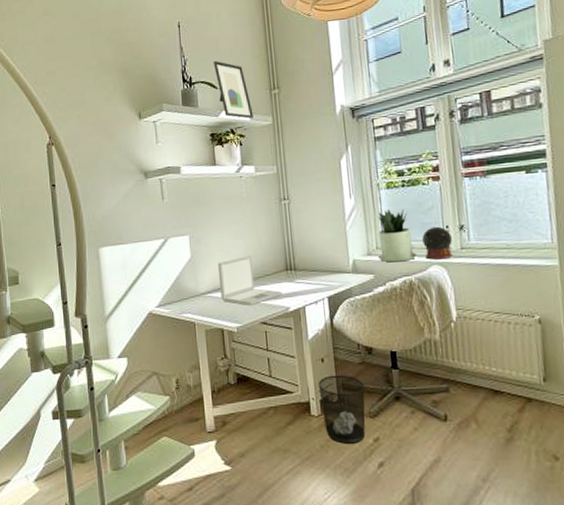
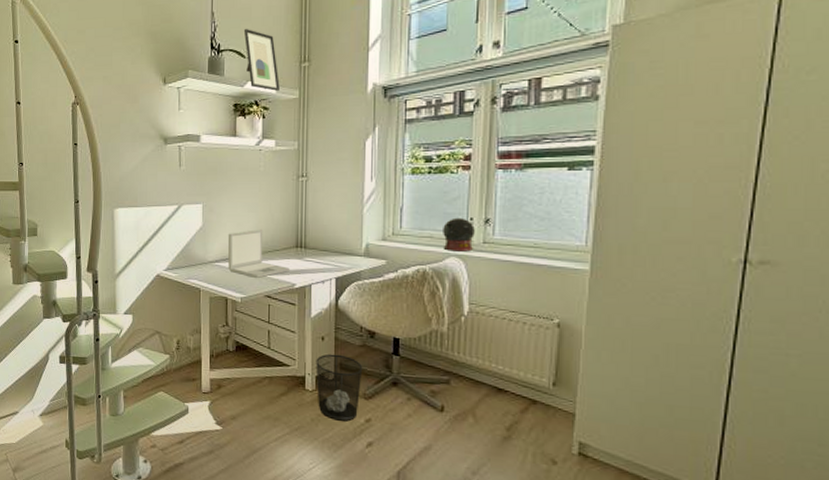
planter: present [378,208,417,263] -> none [394,195,435,250]

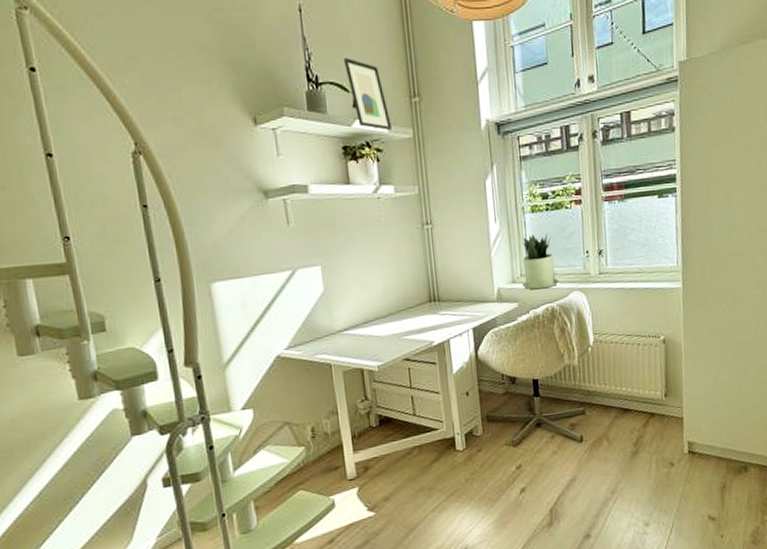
laptop: present [227,228,290,278] -> none [354,286,426,342]
waste bin: present [316,354,363,422] -> none [463,406,509,475]
planter: none [394,195,435,250] -> present [523,233,559,290]
snow globe: present [443,217,475,252] -> none [564,251,593,286]

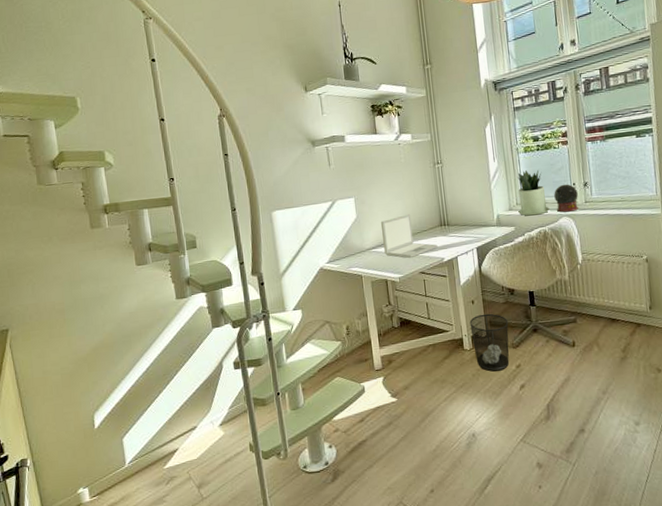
picture frame: present [343,58,392,130] -> none [371,38,409,91]
laptop: none [354,286,426,342] -> present [380,213,438,258]
waste bin: none [463,406,509,475] -> present [469,313,510,372]
snow globe: none [564,251,593,286] -> present [554,184,579,213]

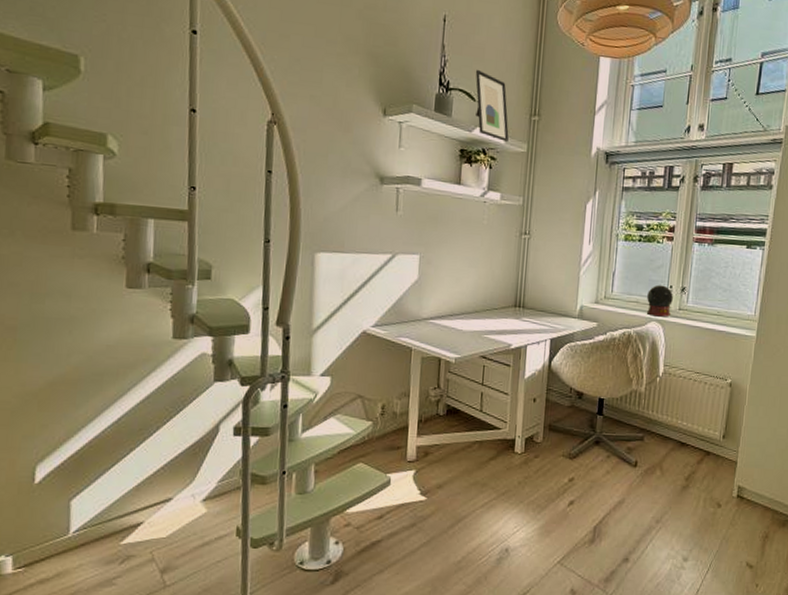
picture frame: none [371,38,409,91] -> present [475,70,509,142]
laptop: present [380,213,438,258] -> none [444,285,507,338]
waste bin: present [469,313,510,372] -> none [526,415,570,482]
planter: present [517,169,550,216] -> none [605,260,640,314]

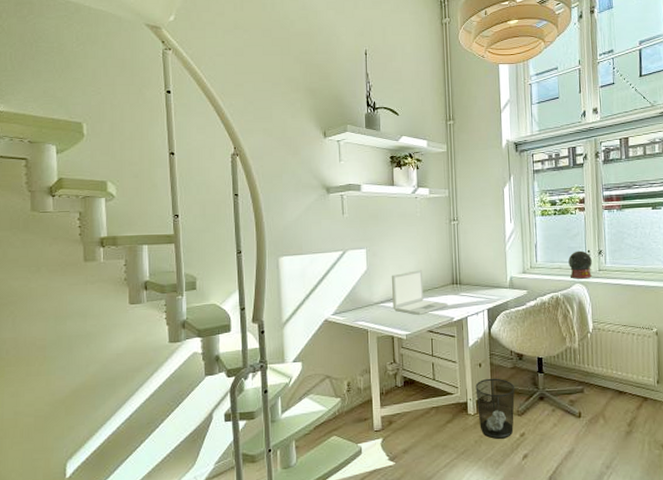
laptop: none [444,285,507,338] -> present [391,269,448,315]
picture frame: present [475,70,509,142] -> none [395,90,430,145]
waste bin: none [526,415,570,482] -> present [475,378,515,439]

